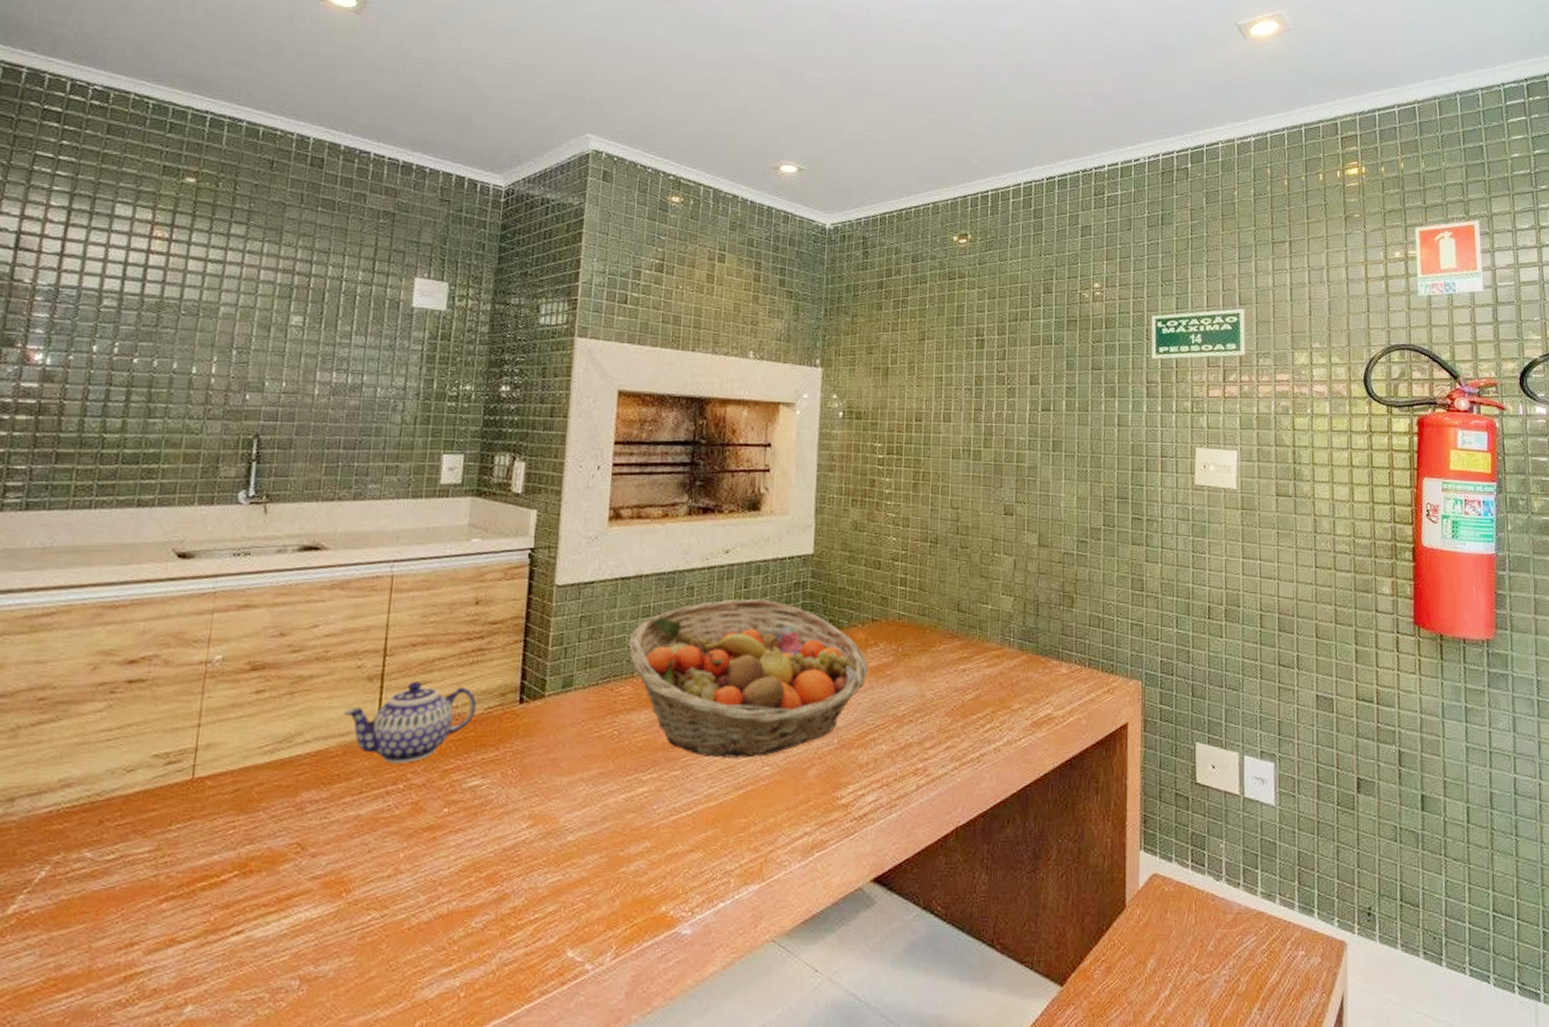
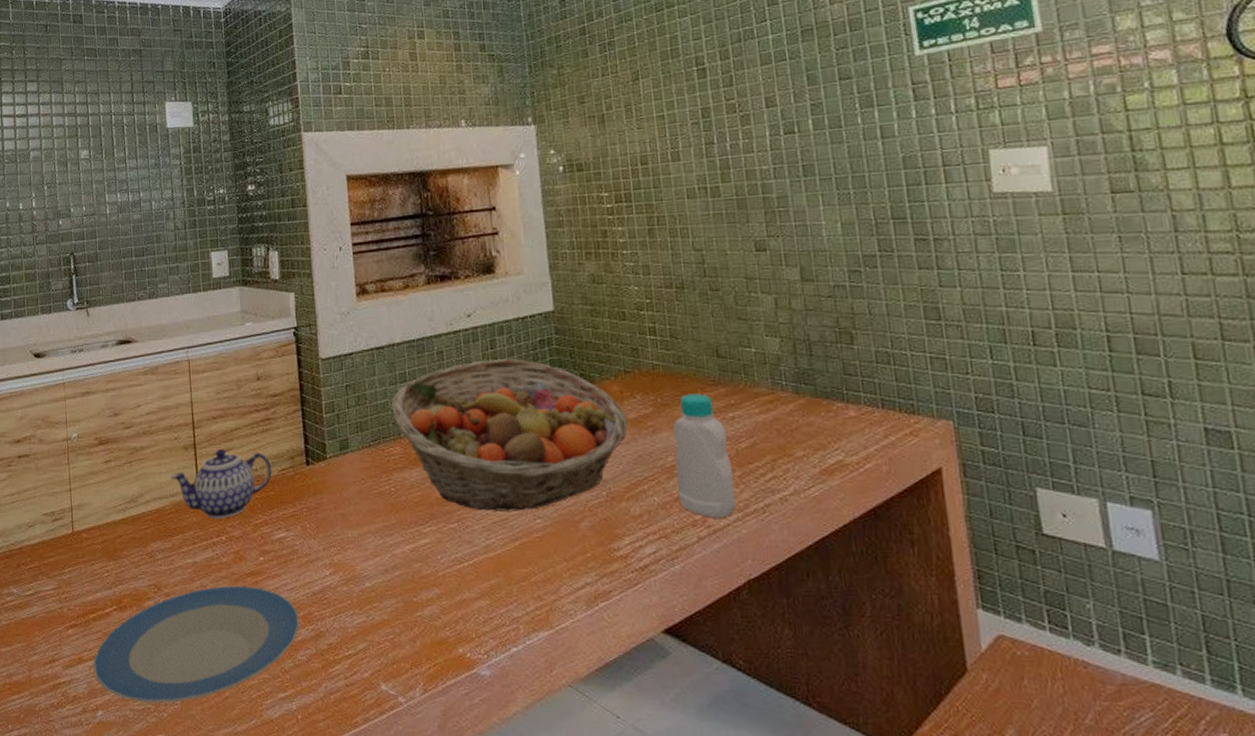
plate: none [189,842,482,992] -> present [92,585,300,704]
bottle: none [904,645,957,767] -> present [672,394,737,518]

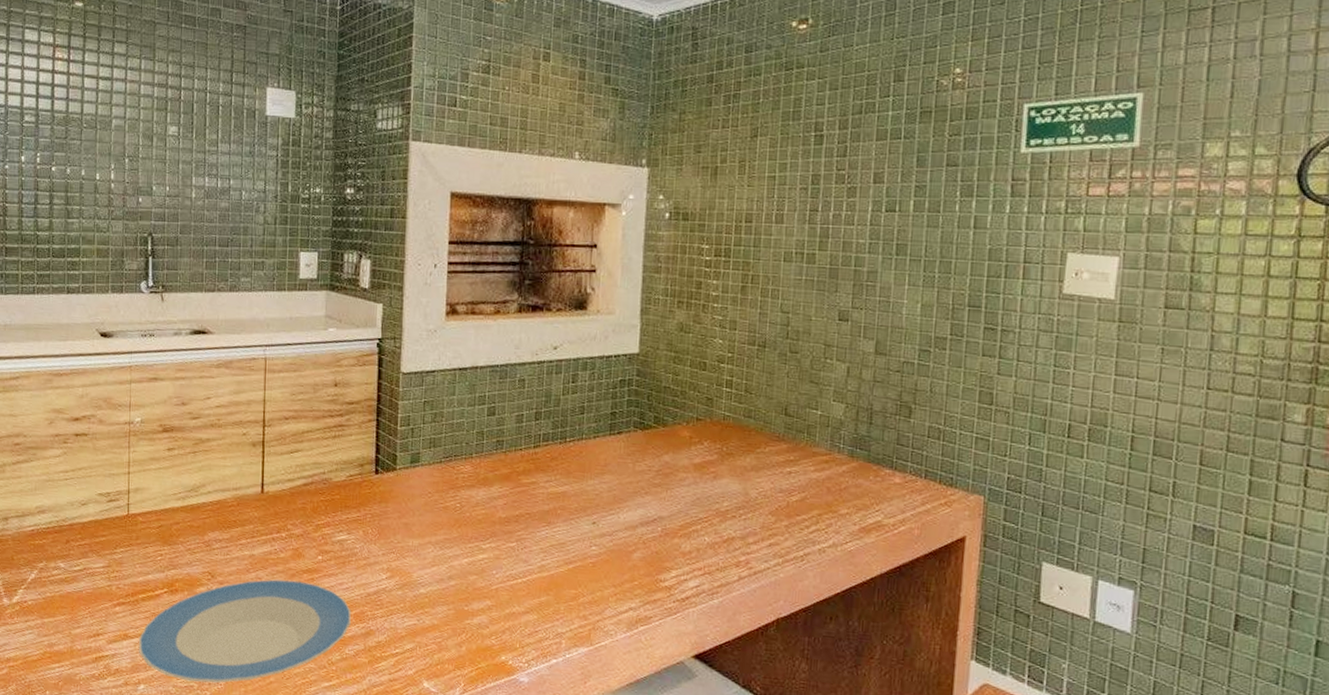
teapot: present [171,449,272,519] -> none [235,449,339,517]
fruit basket: present [391,359,628,511] -> none [467,392,692,538]
bottle: present [672,394,737,518] -> none [727,446,781,562]

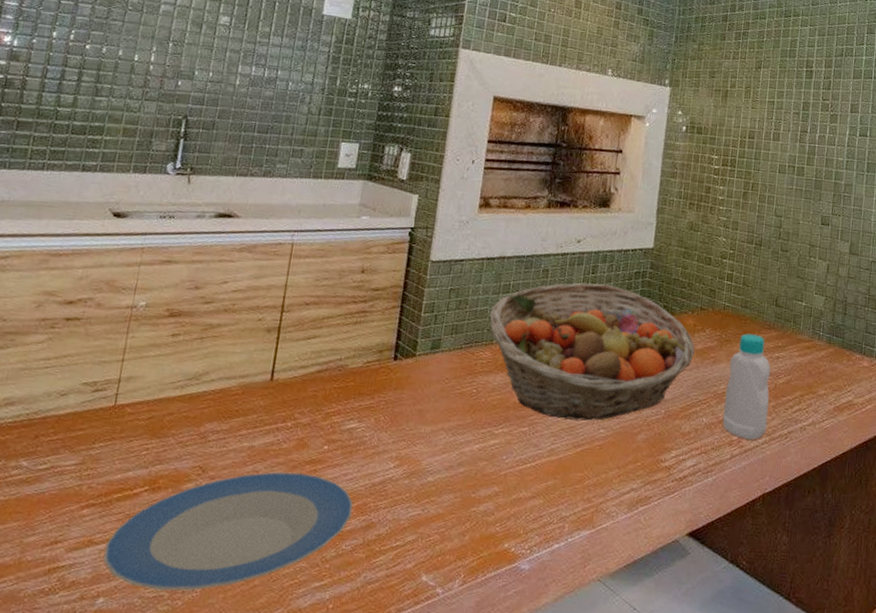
fruit basket: none [467,392,692,538] -> present [490,282,695,421]
bottle: none [727,446,781,562] -> present [722,334,771,440]

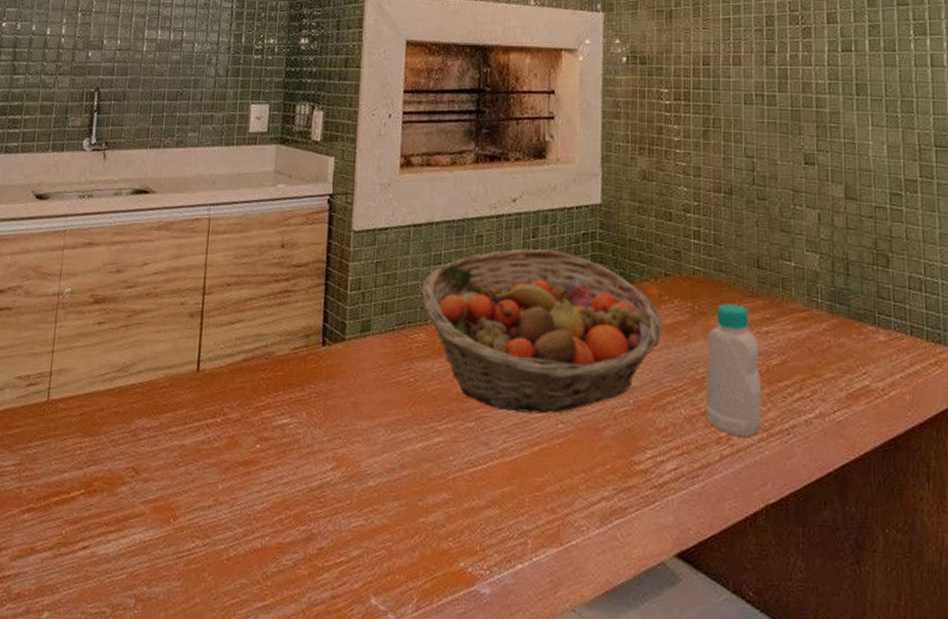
plate: present [103,472,353,591] -> none [46,474,291,607]

